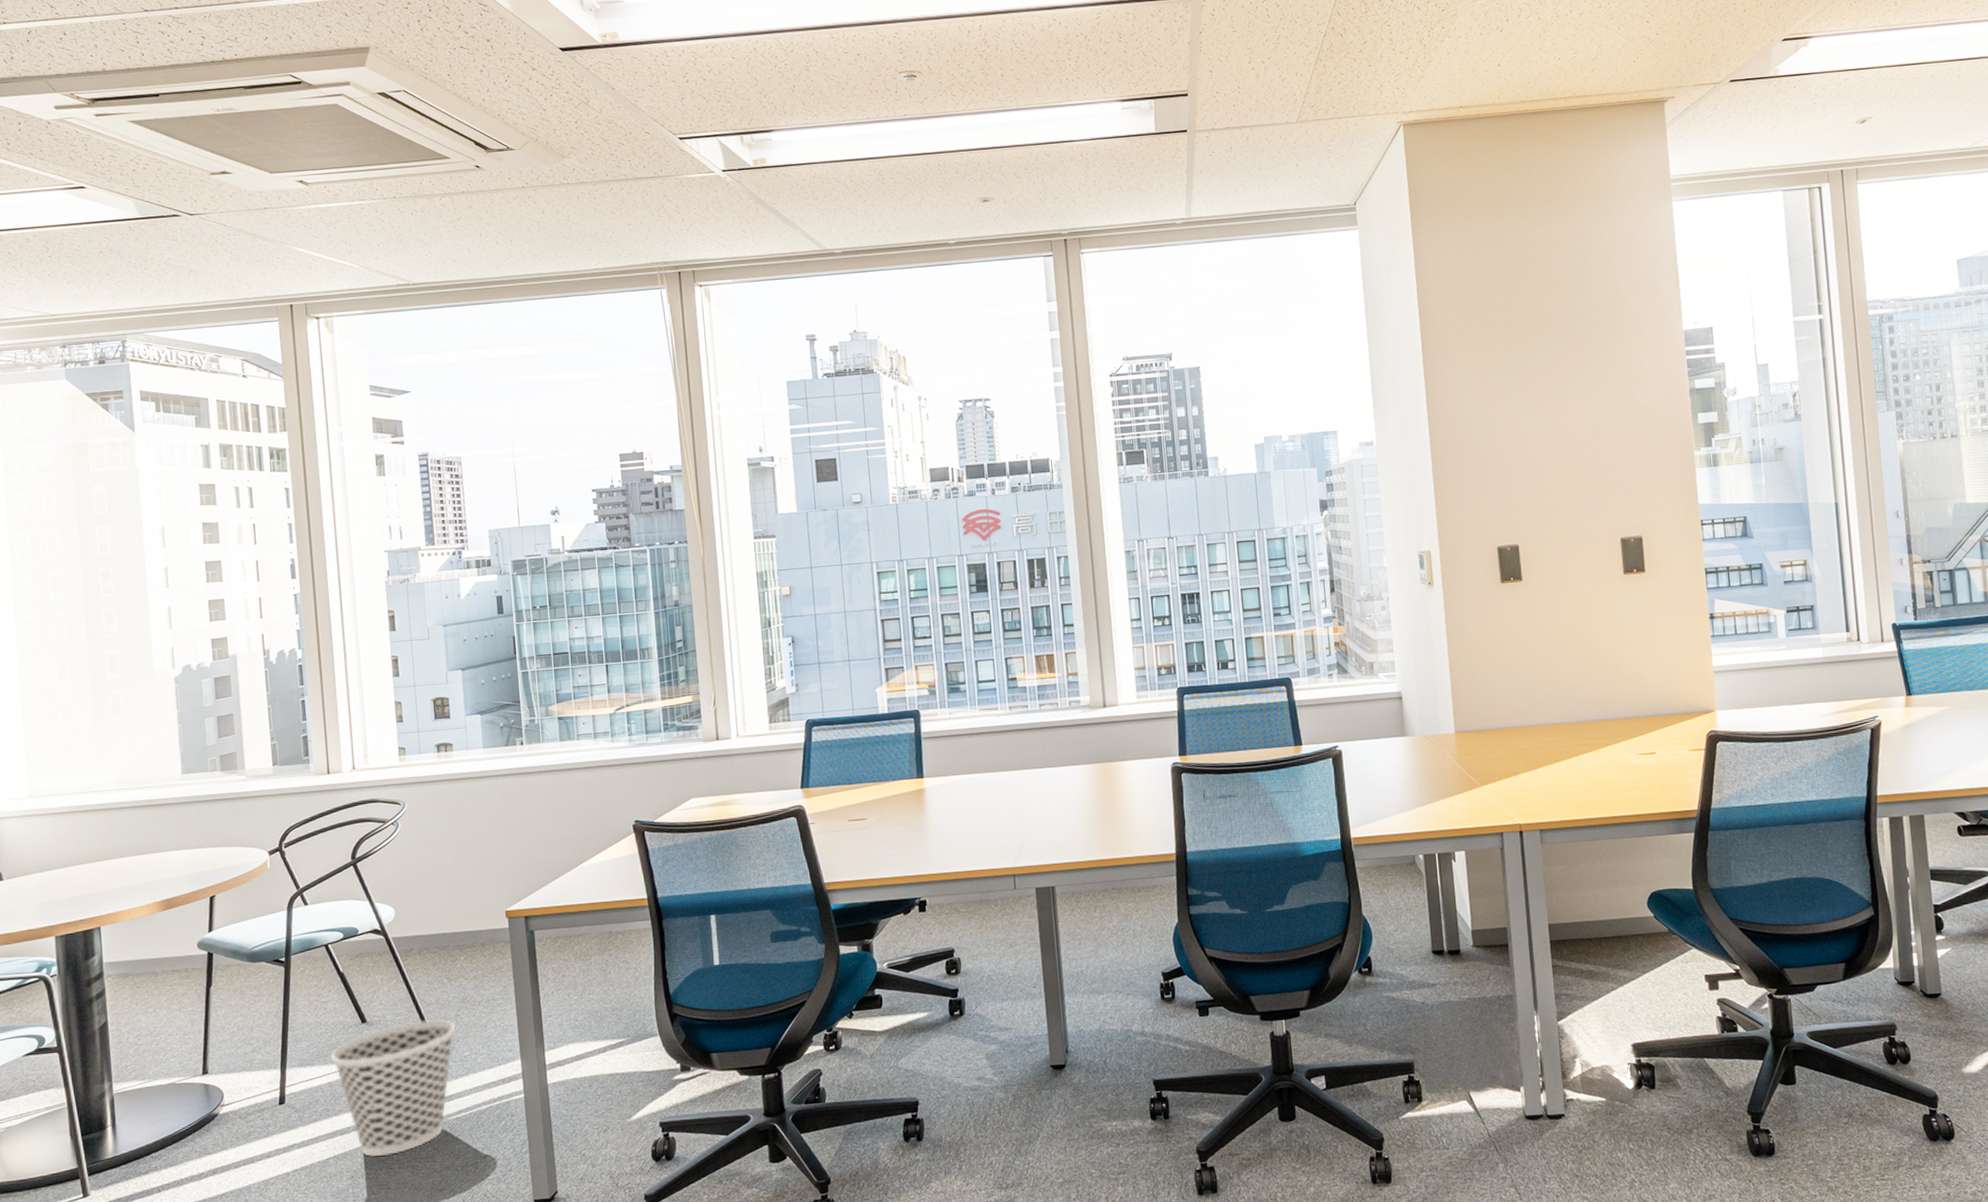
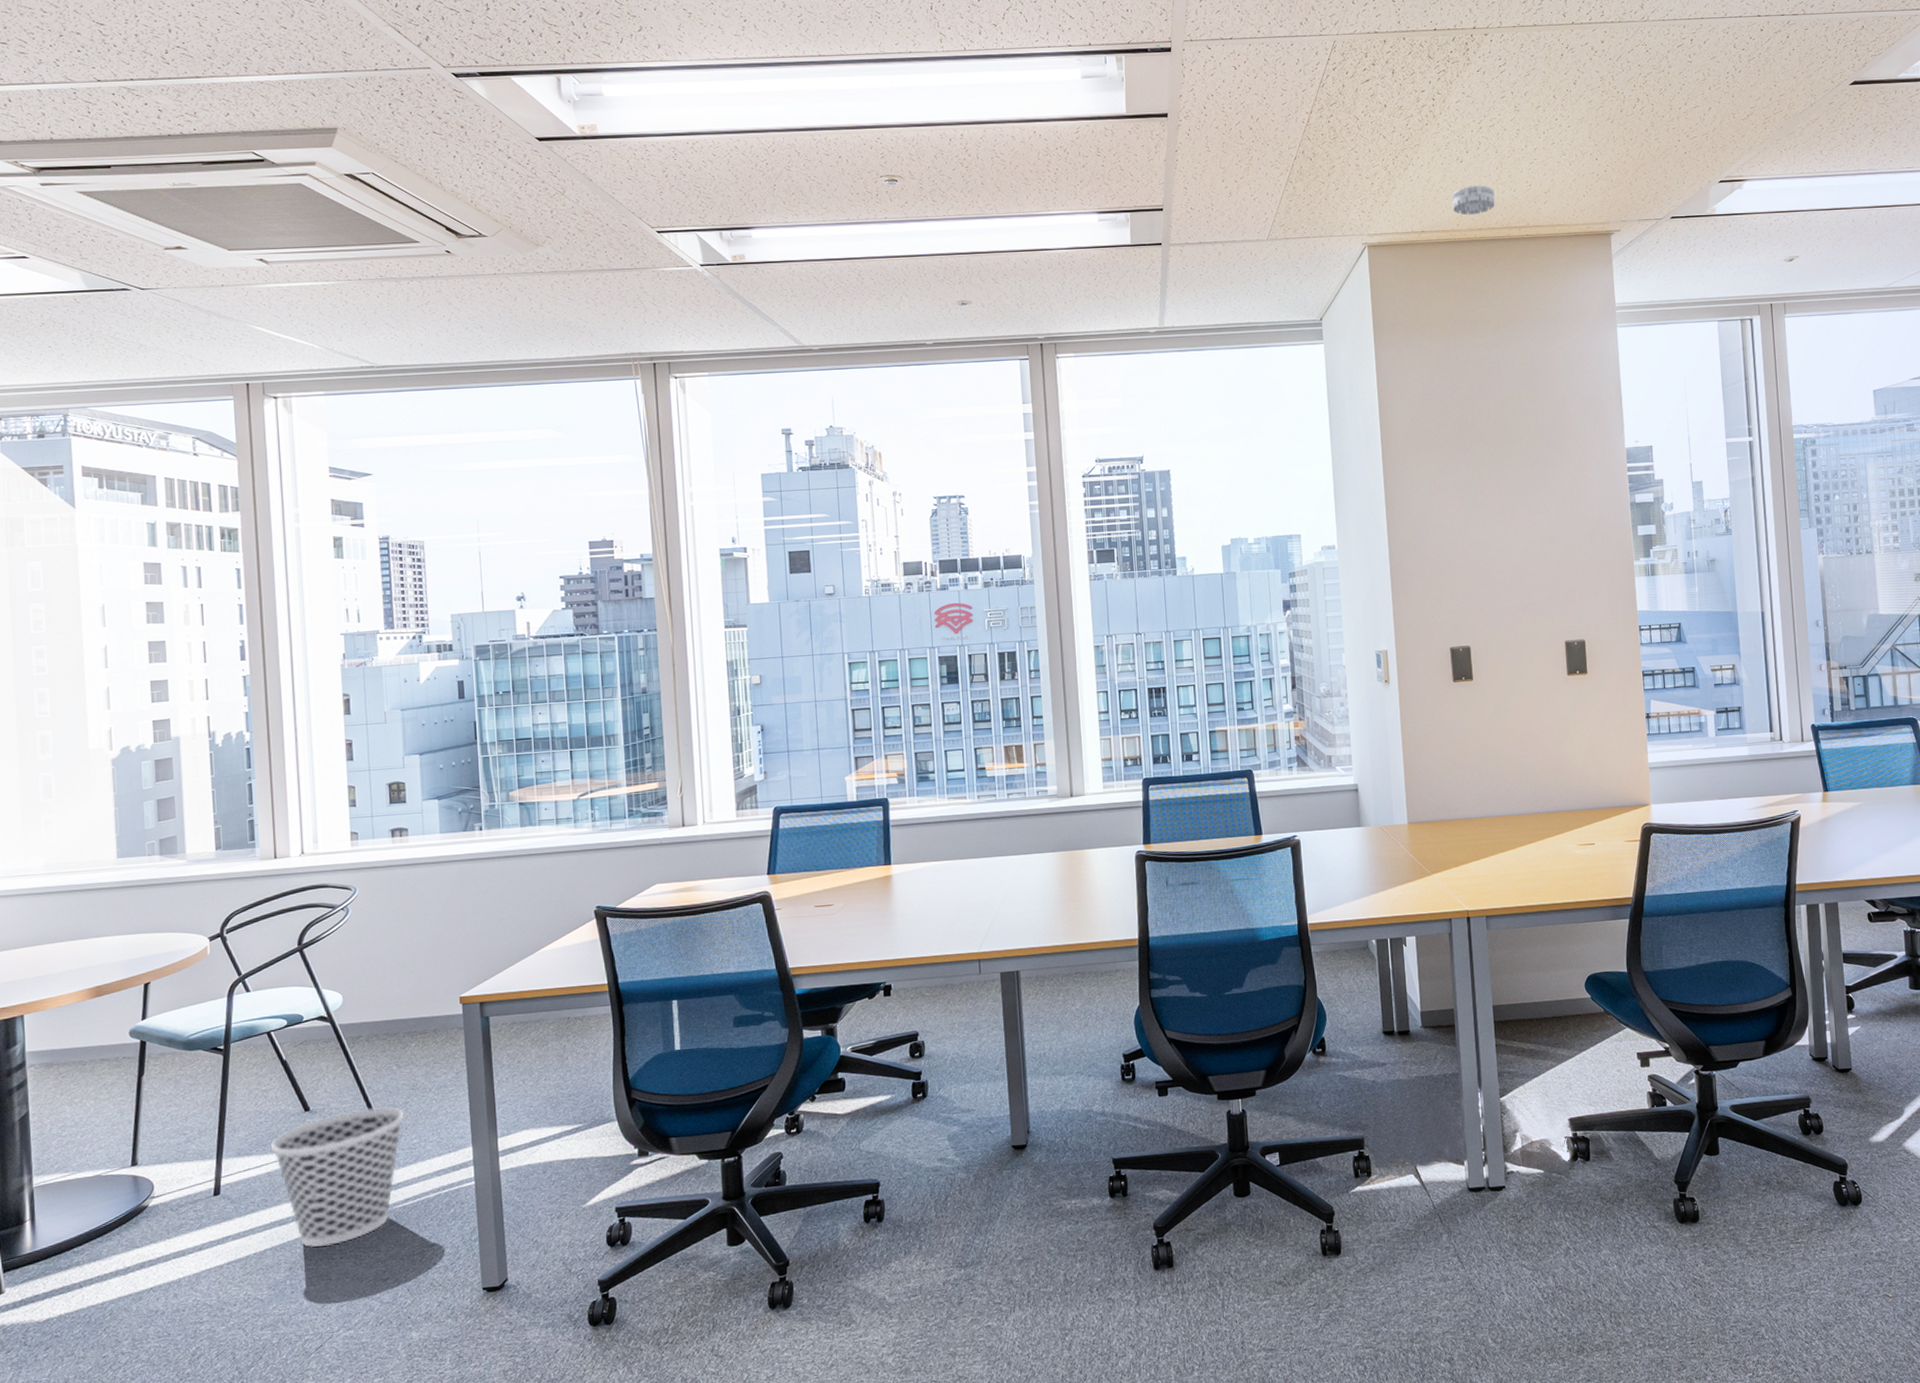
smoke detector: none [1491,54,1539,88] -> present [1451,185,1495,216]

